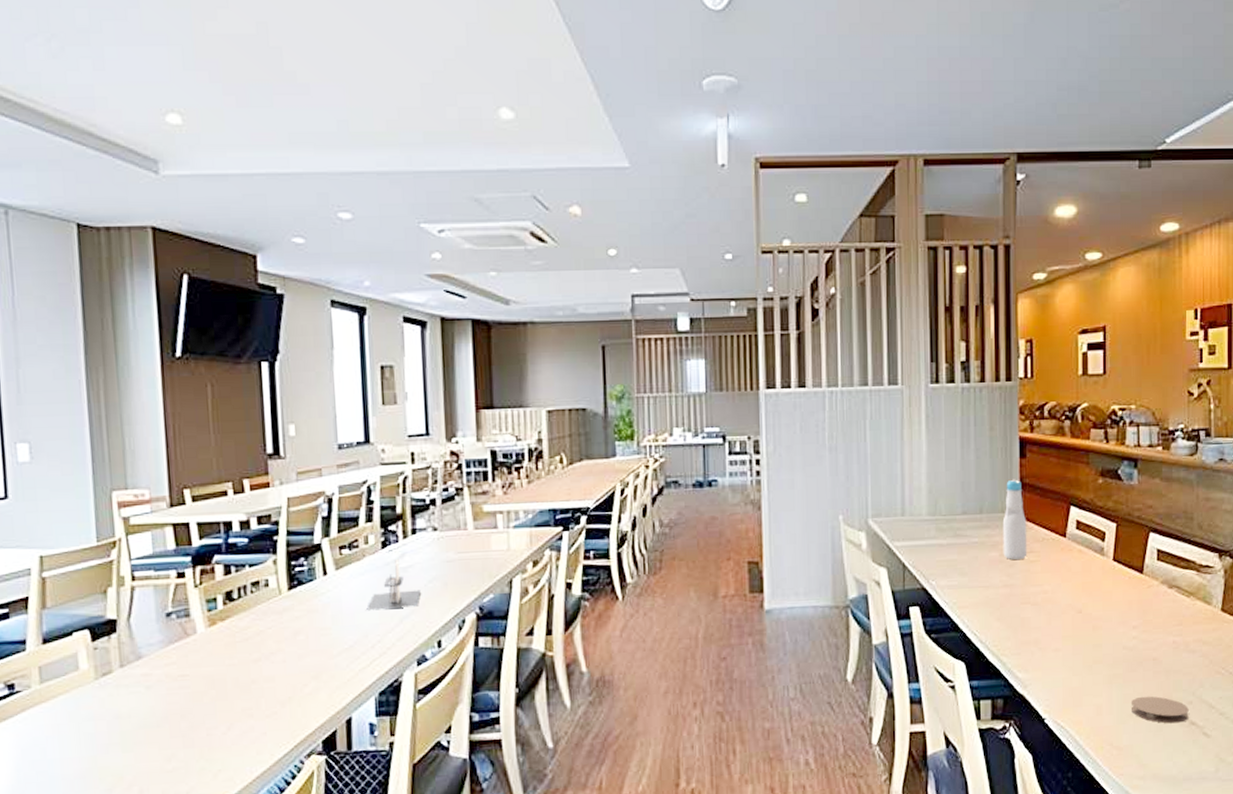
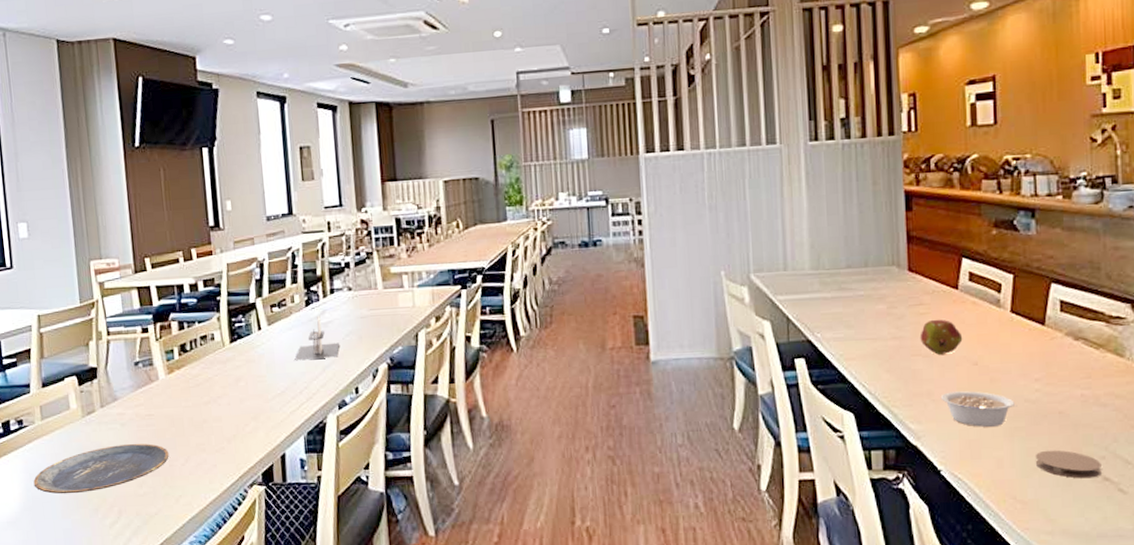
plate: none [26,709,207,773] -> present [33,443,169,494]
bottle: present [1002,479,1027,560] -> none [889,232,917,313]
fruit: none [1029,567,1069,603] -> present [920,319,963,355]
legume: none [1047,638,1116,675] -> present [940,391,1017,427]

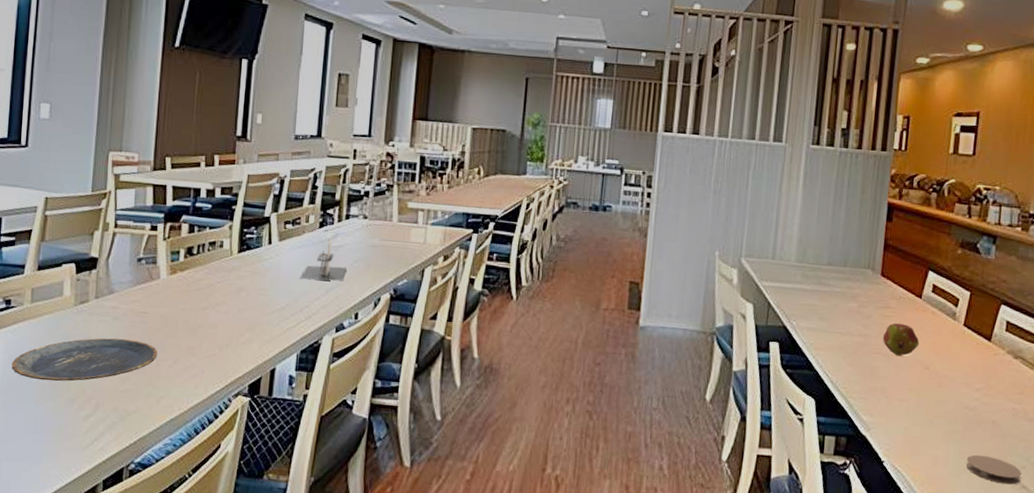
legume: present [940,391,1017,427] -> none [892,390,958,428]

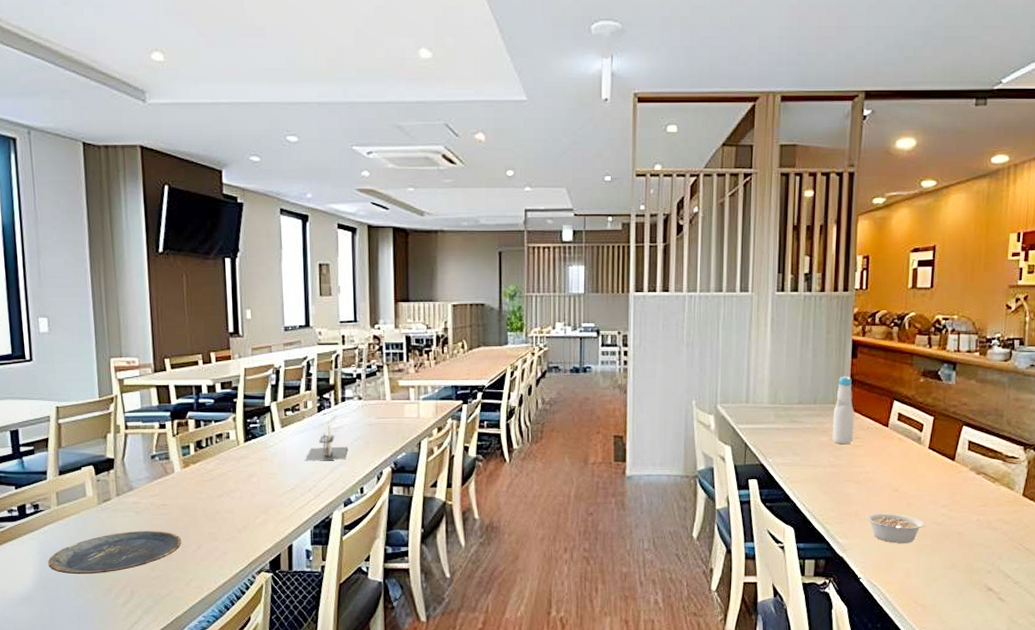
bottle: none [861,239,887,314] -> present [832,376,855,445]
fruit: present [882,323,920,356] -> none [853,451,888,481]
legume: none [892,390,958,428] -> present [865,513,926,543]
coaster: present [966,454,1022,485] -> none [936,564,987,588]

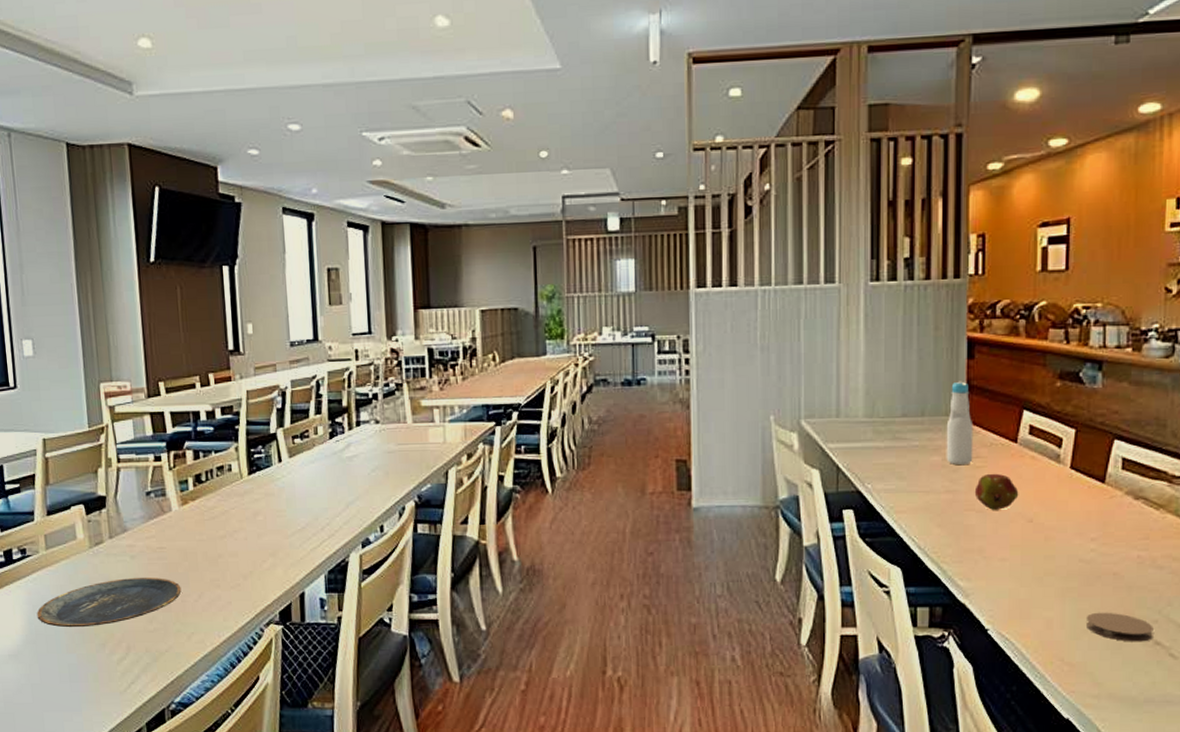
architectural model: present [305,420,348,461] -> none [317,448,364,496]
fruit: none [853,451,888,481] -> present [974,473,1019,510]
legume: present [865,513,926,543] -> none [992,549,1071,586]
coaster: none [936,564,987,588] -> present [1086,612,1154,642]

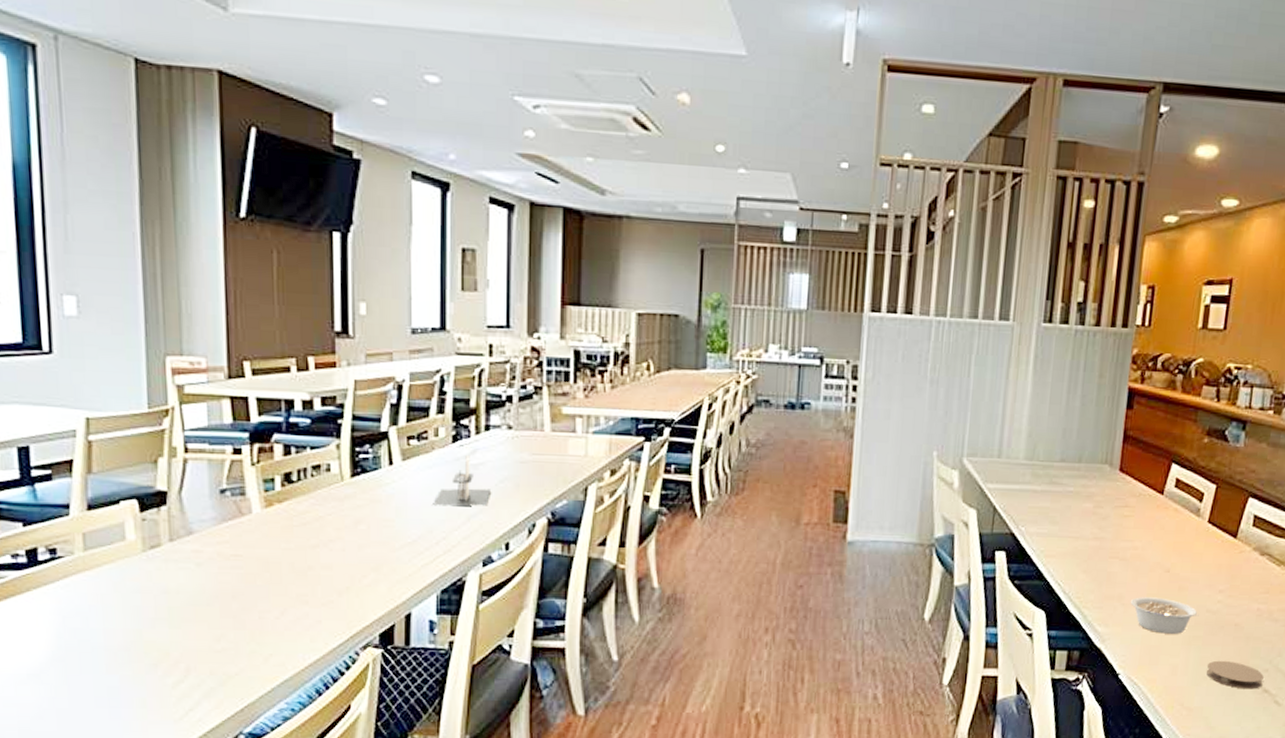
plate: present [37,578,182,628] -> none [68,589,260,644]
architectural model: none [317,448,364,496] -> present [433,454,490,507]
bottle: present [946,381,974,466] -> none [1097,430,1126,514]
fruit: present [974,473,1019,510] -> none [1120,523,1160,559]
legume: none [992,549,1071,586] -> present [1130,597,1199,634]

